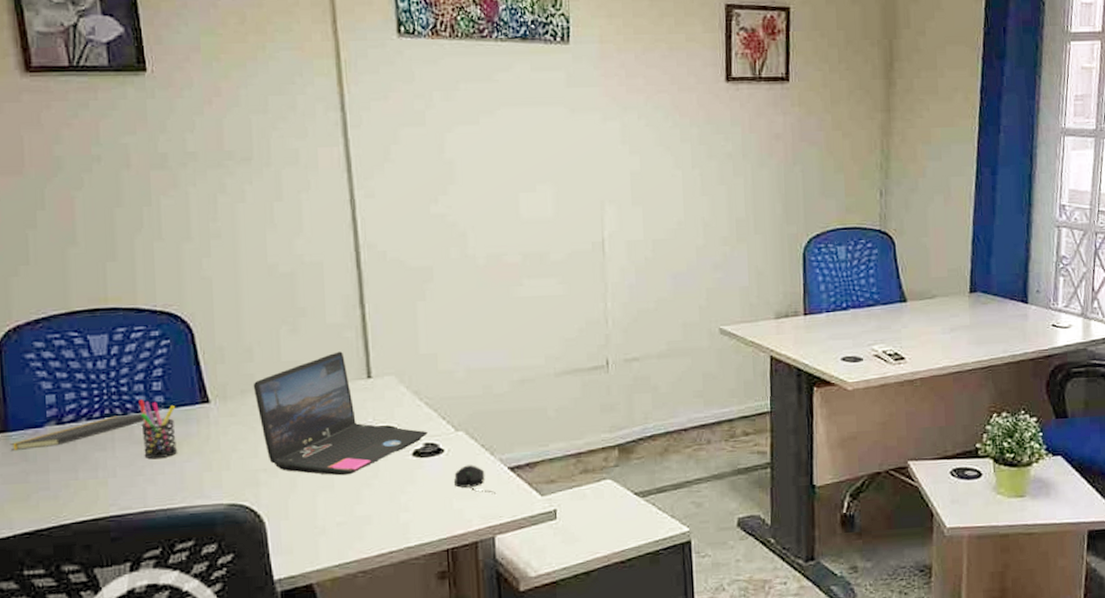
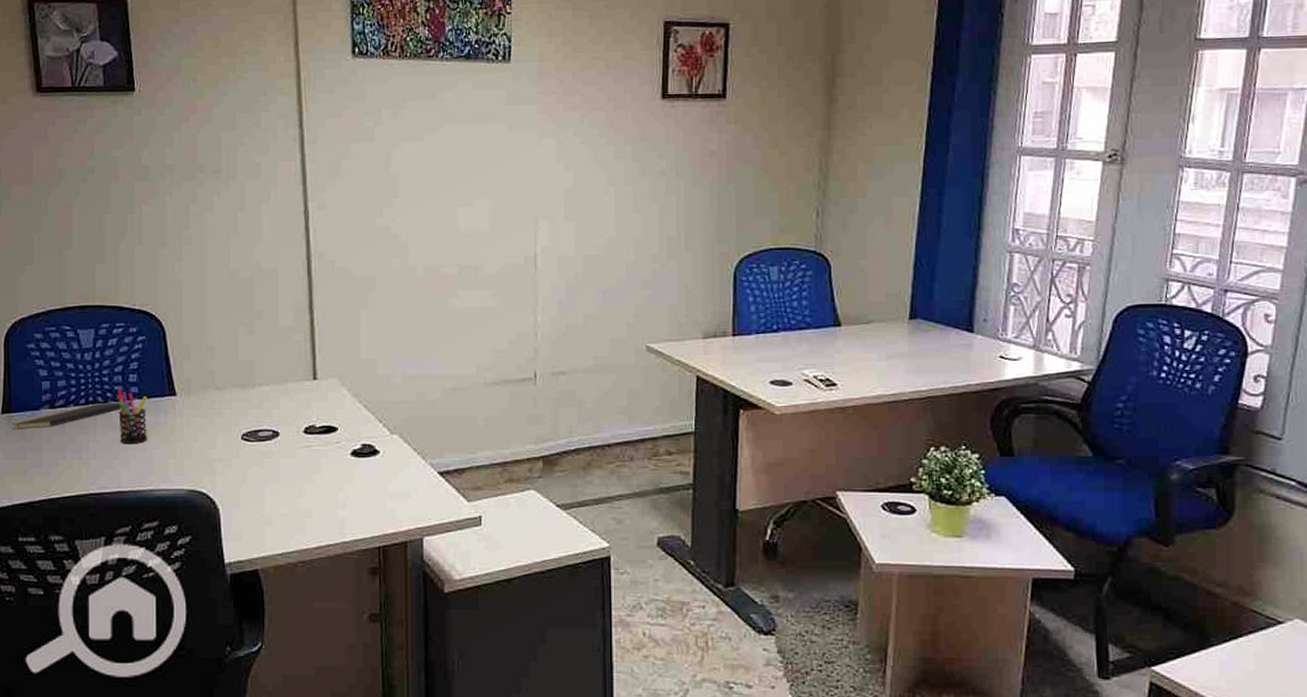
laptop: present [253,351,428,476] -> none [213,353,365,470]
computer mouse: present [454,465,495,495] -> none [388,467,425,497]

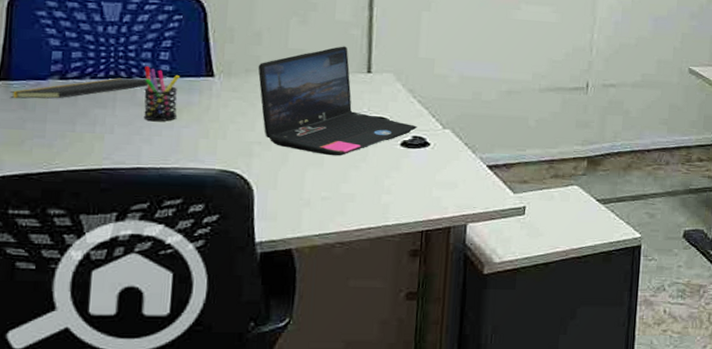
laptop: none [213,353,365,470] -> present [257,46,417,156]

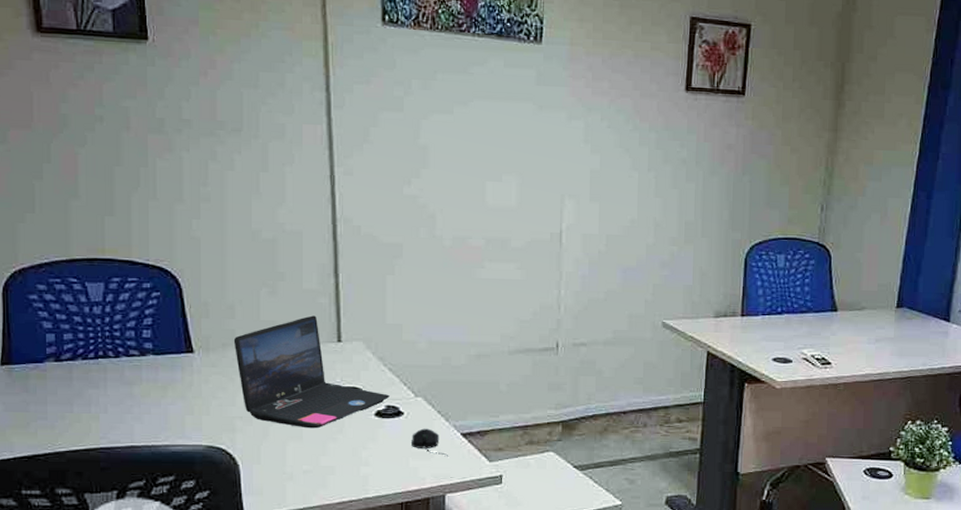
notepad: present [10,78,161,99] -> none [13,356,145,382]
pen holder: present [143,66,179,122] -> none [130,345,164,400]
computer mouse: none [436,159,472,188] -> present [411,428,448,457]

